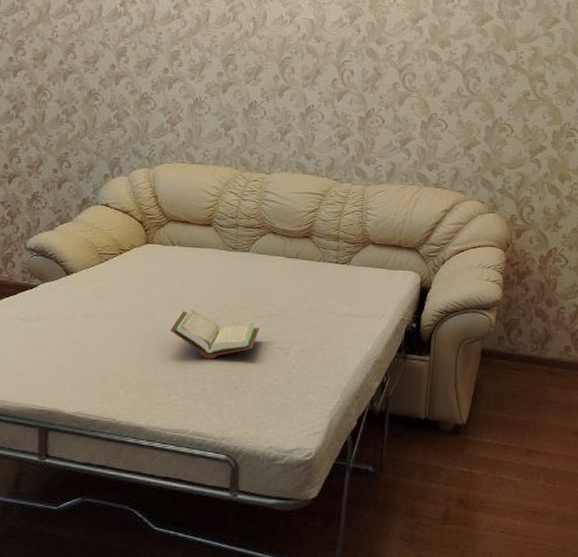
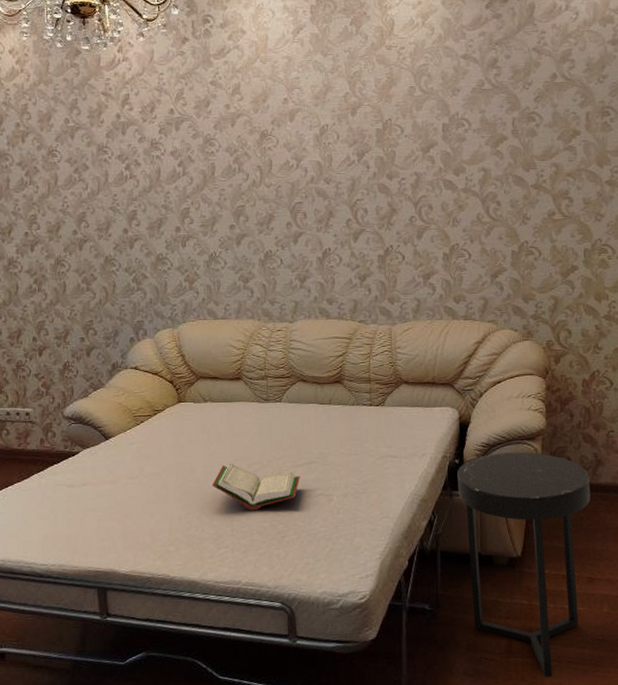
side table: none [412,320,538,546] -> present [457,452,591,678]

